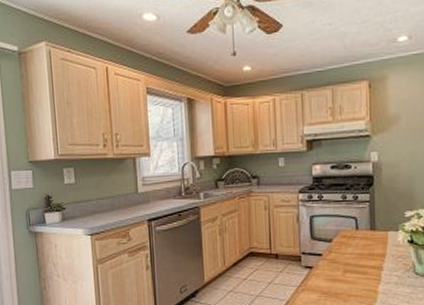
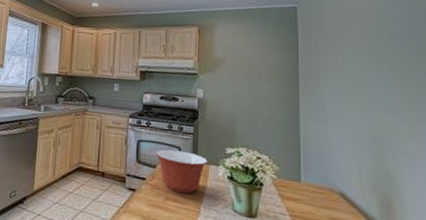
mixing bowl: none [330,221,387,264] -> present [155,149,208,194]

